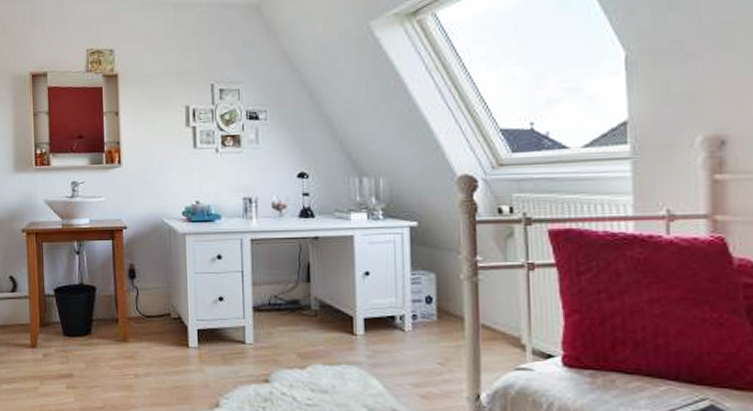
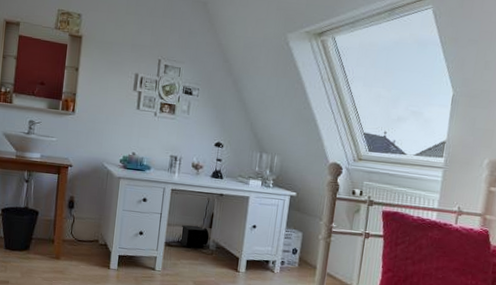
speaker: none [271,281,309,311] -> present [180,224,210,249]

